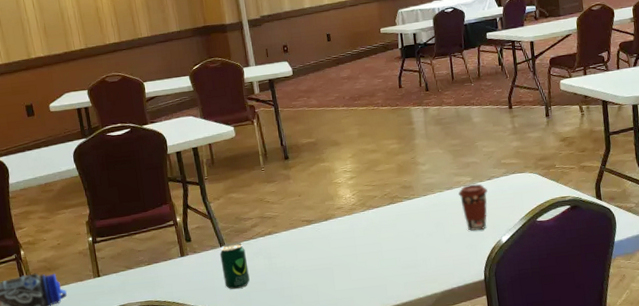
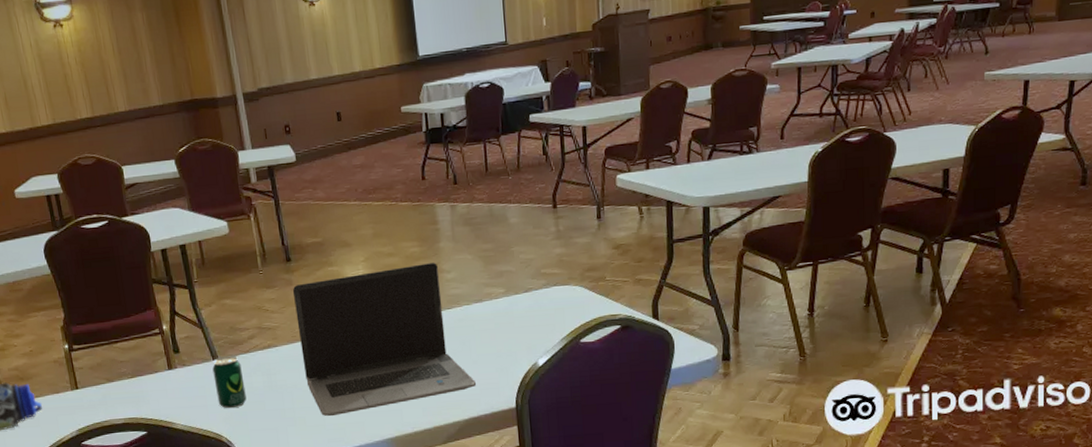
laptop computer: none [290,157,450,294] -> present [292,263,477,417]
coffee cup: present [458,183,488,231] -> none [489,296,523,352]

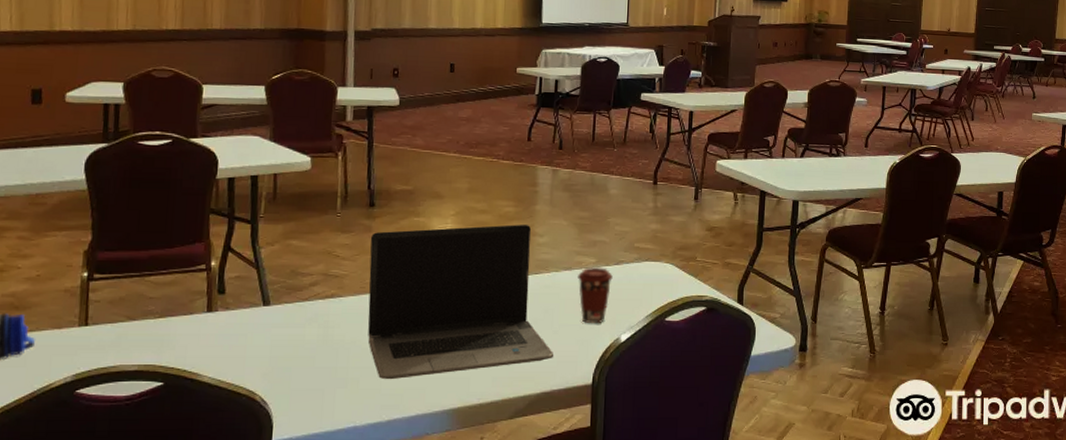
beverage can: present [212,355,247,409] -> none [259,302,296,363]
coffee cup: none [489,296,523,352] -> present [578,266,613,324]

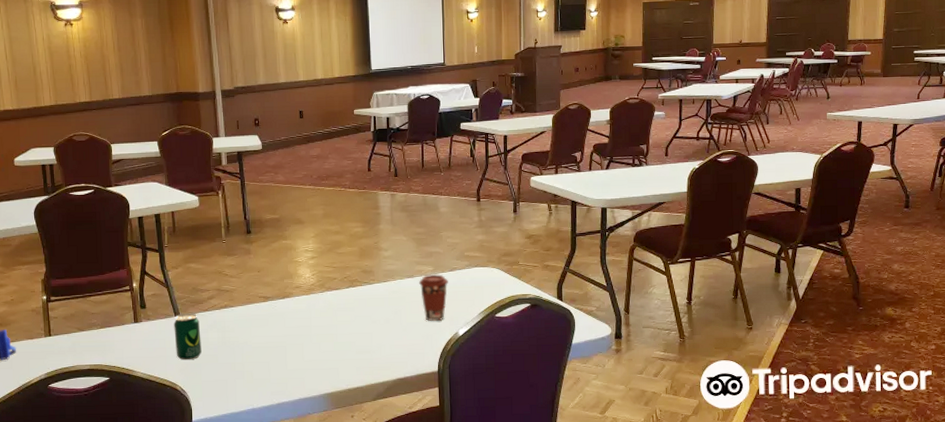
beverage can: none [259,302,296,363] -> present [174,313,202,361]
laptop computer: present [367,224,554,380] -> none [250,242,405,372]

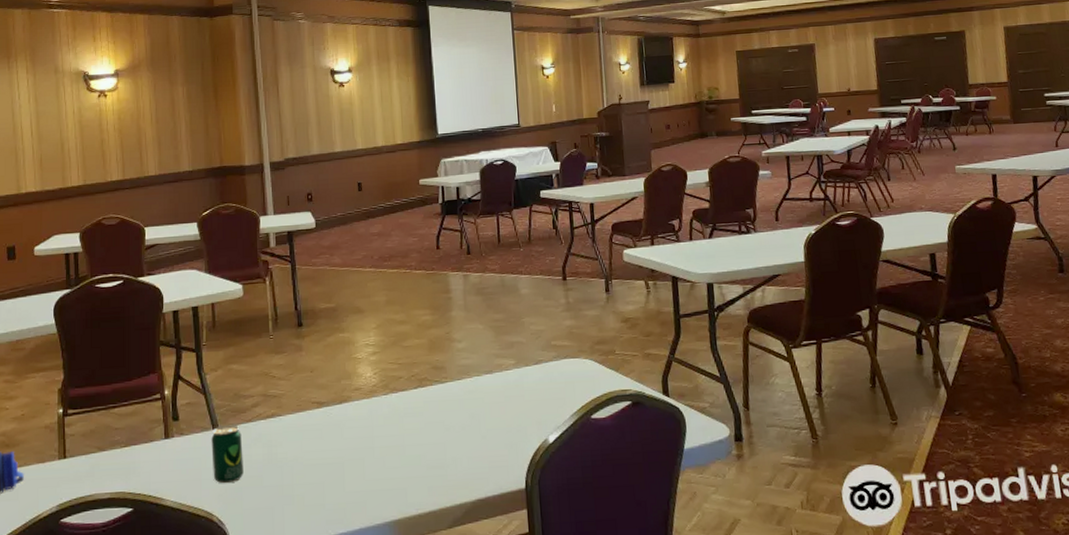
coffee cup: present [419,273,448,322] -> none [499,368,534,427]

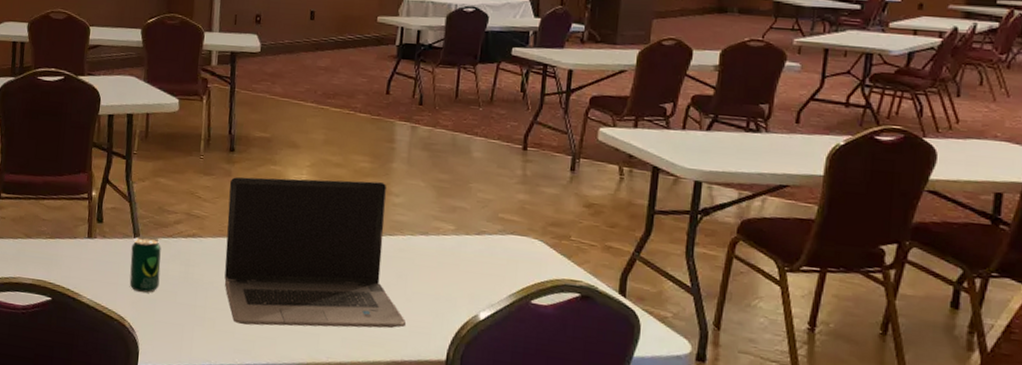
laptop computer: none [301,332,485,495] -> present [224,177,407,329]

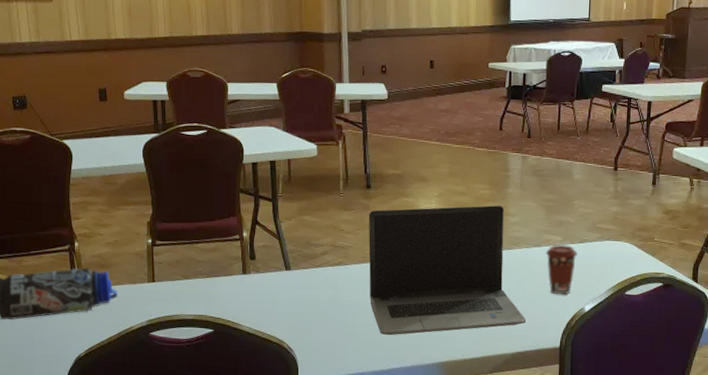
beverage can: present [129,236,161,293] -> none [284,268,312,318]
coffee cup: none [434,234,473,297] -> present [546,244,577,295]

